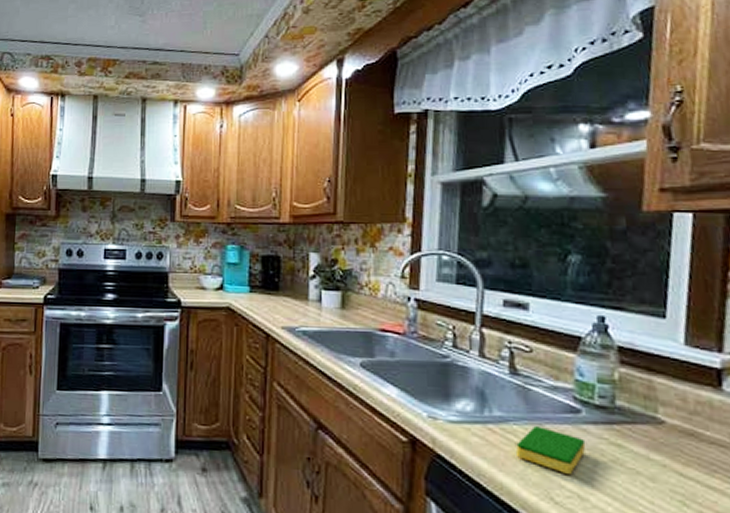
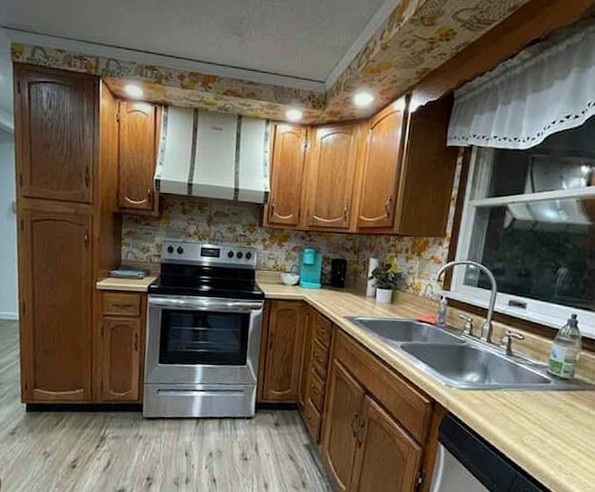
dish sponge: present [515,426,586,474] -> none [502,392,551,425]

